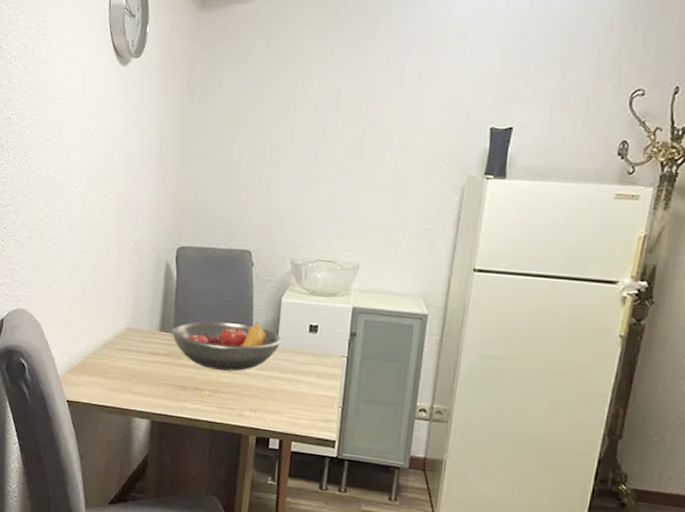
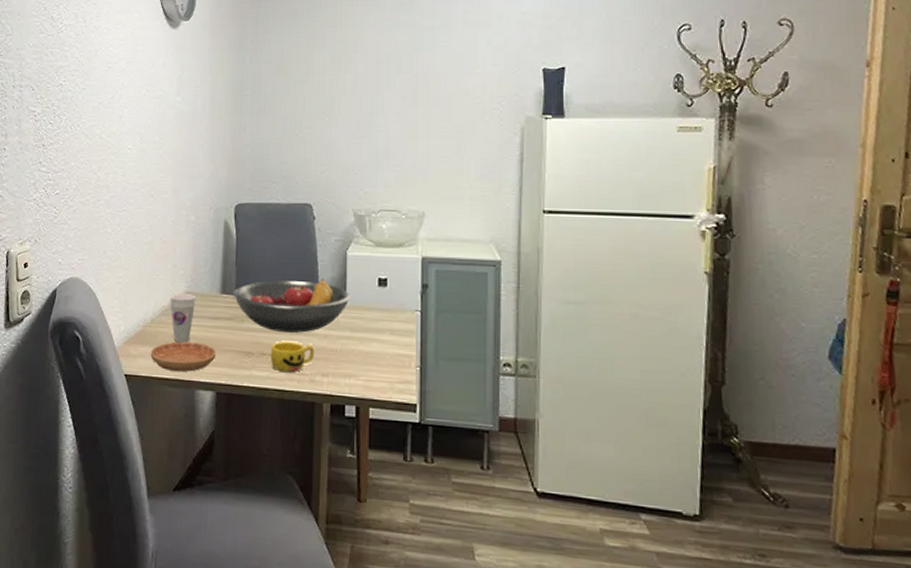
saucer: none [91,373,153,401] -> present [150,341,217,372]
cup: none [111,328,135,375] -> present [170,293,195,343]
cup: none [202,378,245,407] -> present [270,342,315,373]

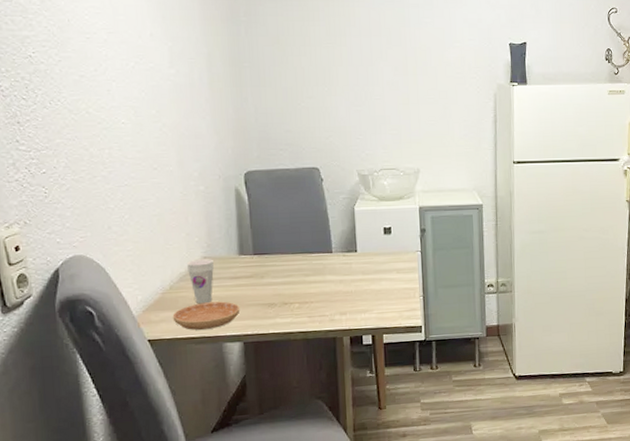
fruit bowl: present [233,278,352,333] -> none [250,232,361,283]
cup: present [270,342,315,373] -> none [291,290,333,317]

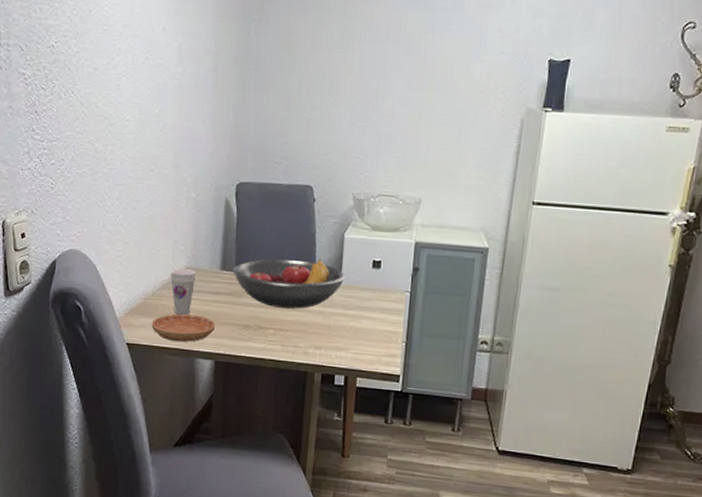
fruit bowl: none [250,232,361,283] -> present [232,258,346,309]

